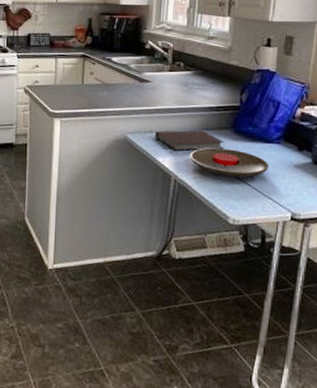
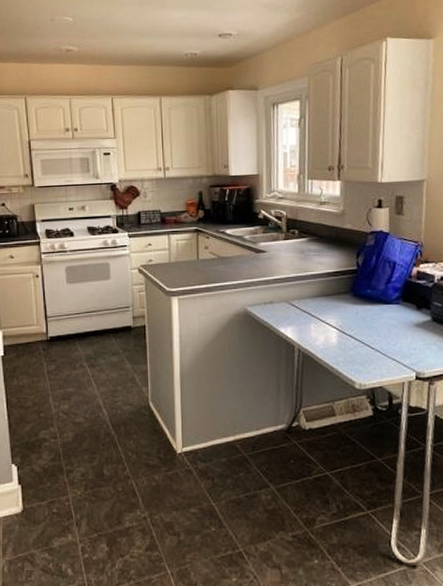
notebook: present [154,129,225,151] -> none [274,296,345,319]
plate: present [190,147,269,178] -> none [311,313,390,341]

